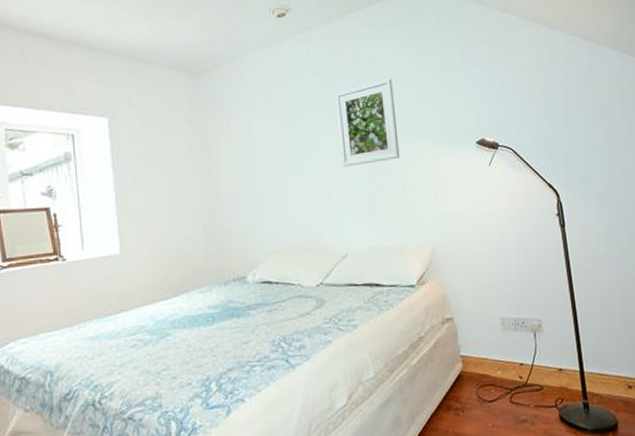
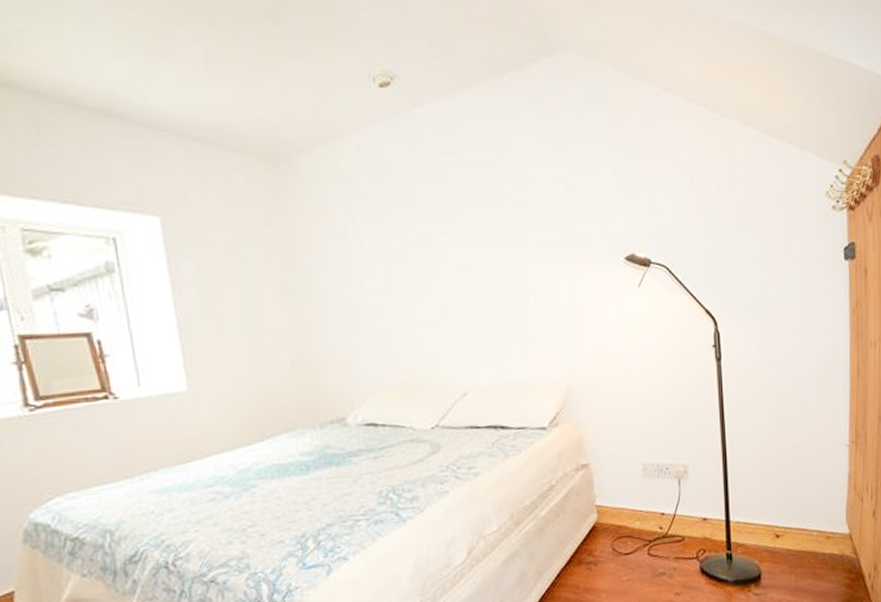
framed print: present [336,79,400,167] -> none [455,175,533,286]

